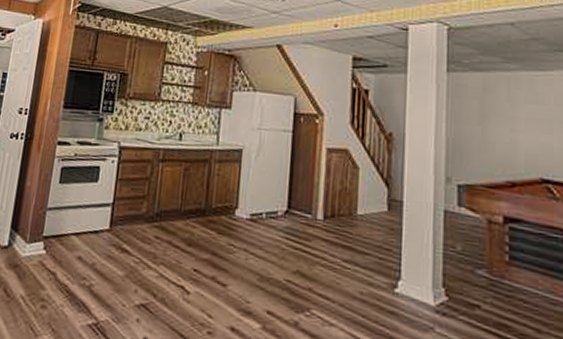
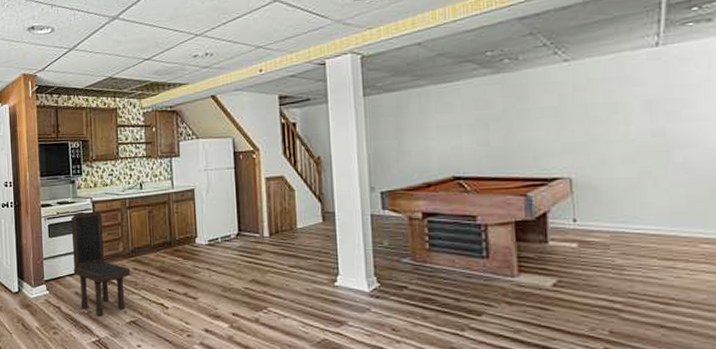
dining chair: none [81,157,152,292] -> present [71,211,131,316]

